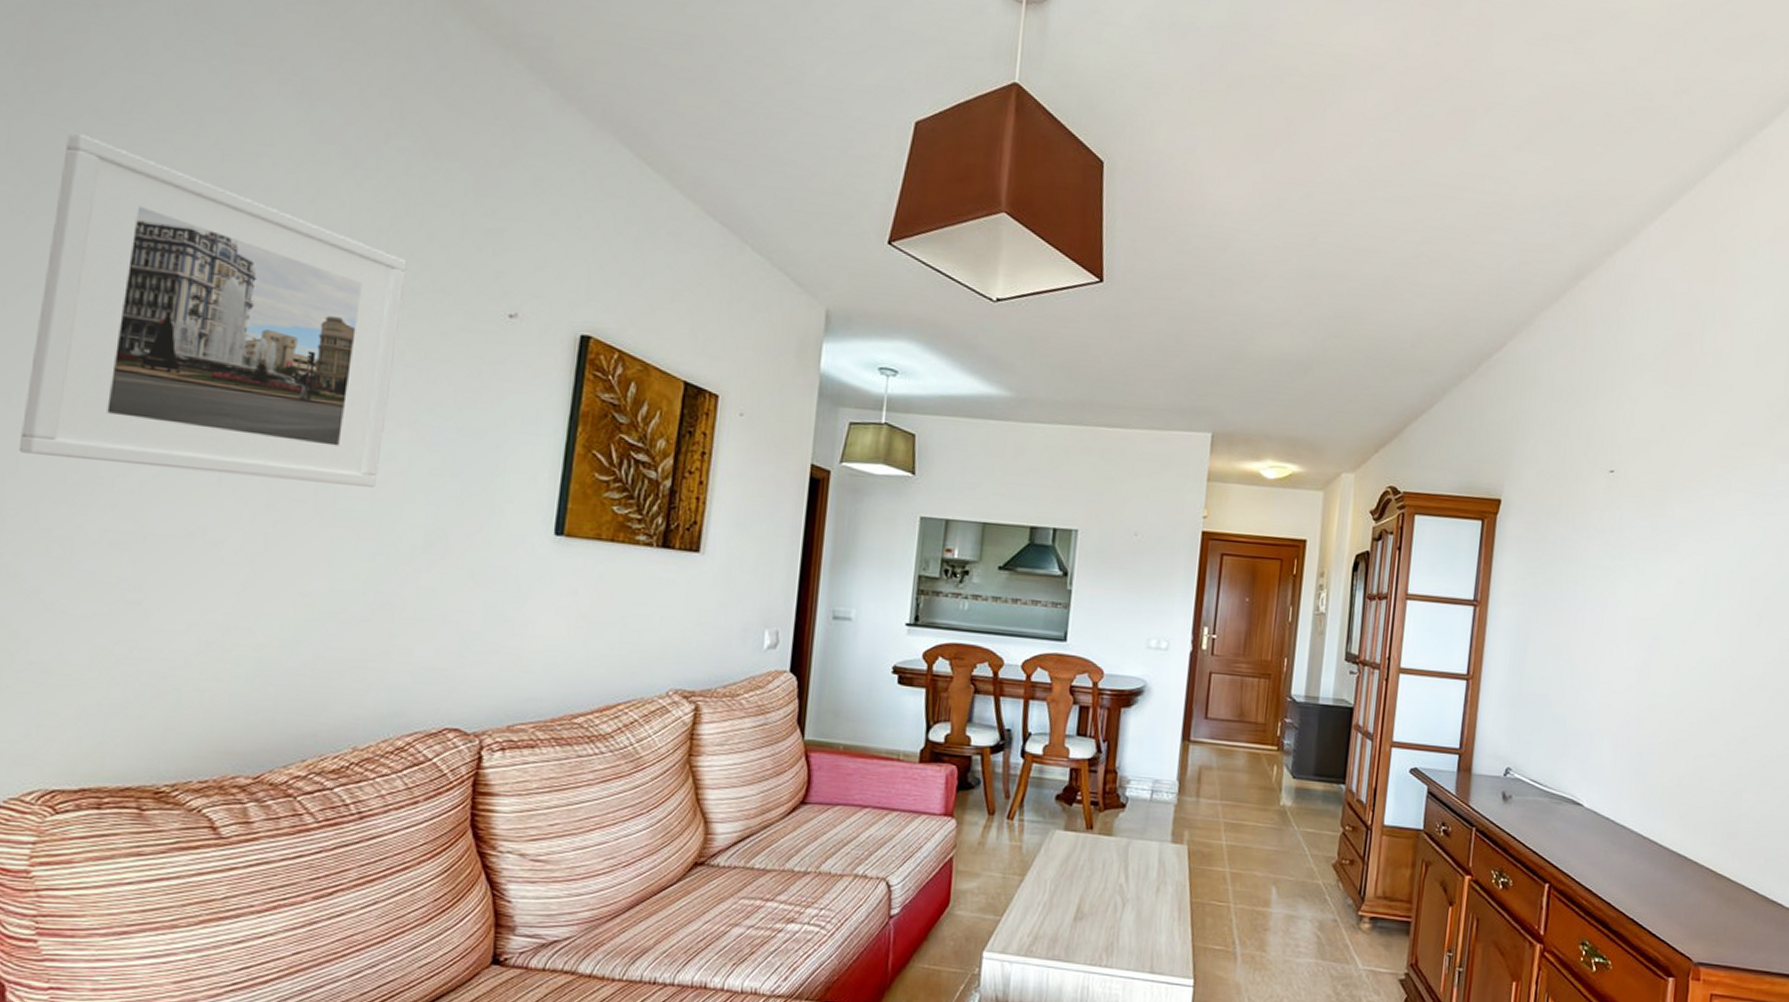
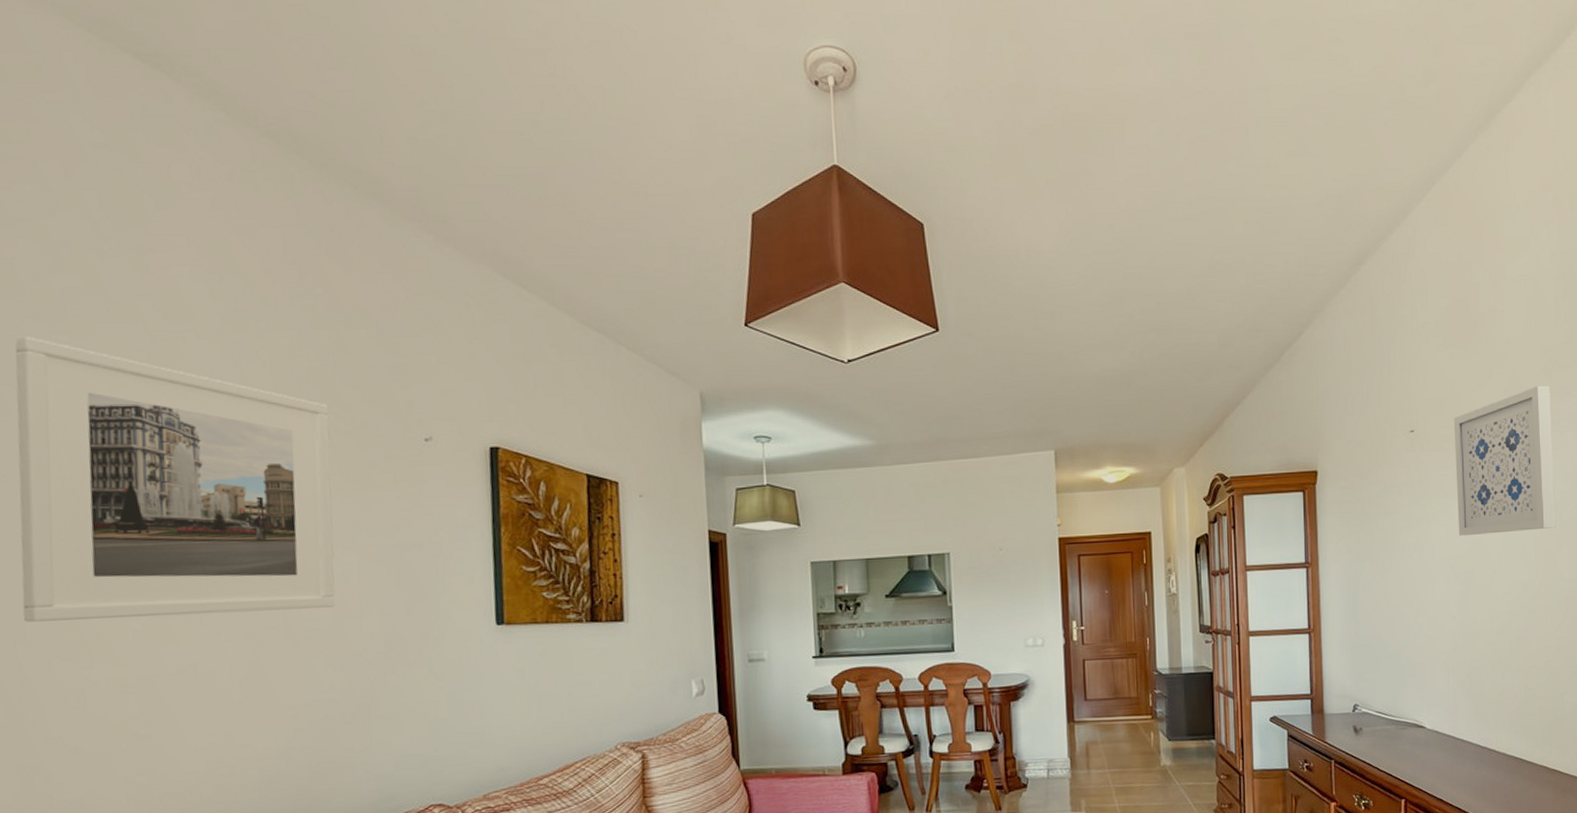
wall art: none [1648,441,1771,603] -> present [1453,385,1556,536]

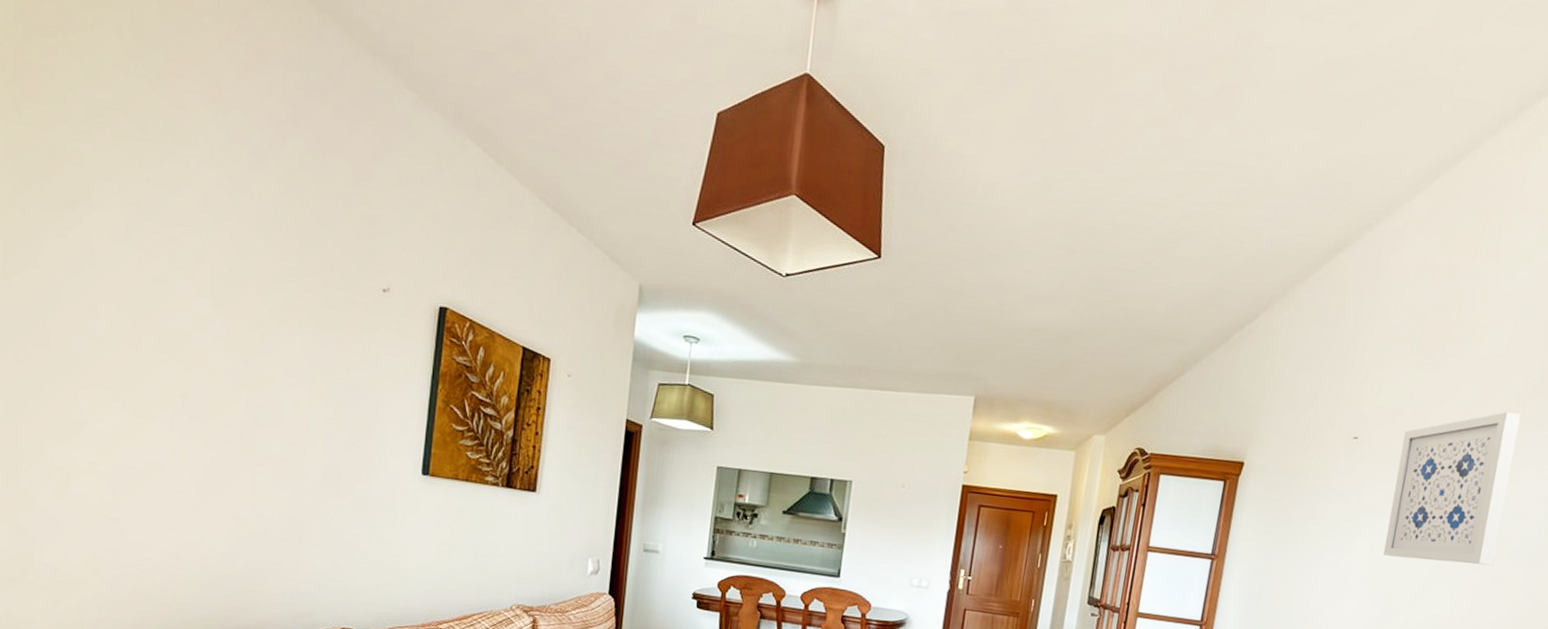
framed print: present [15,336,336,622] -> none [27,140,303,433]

